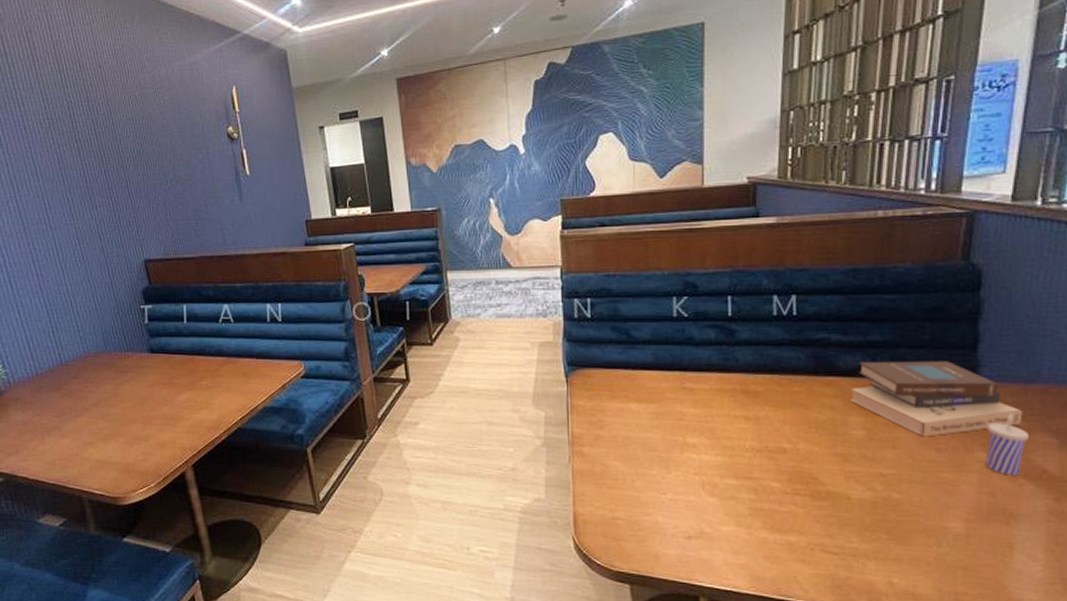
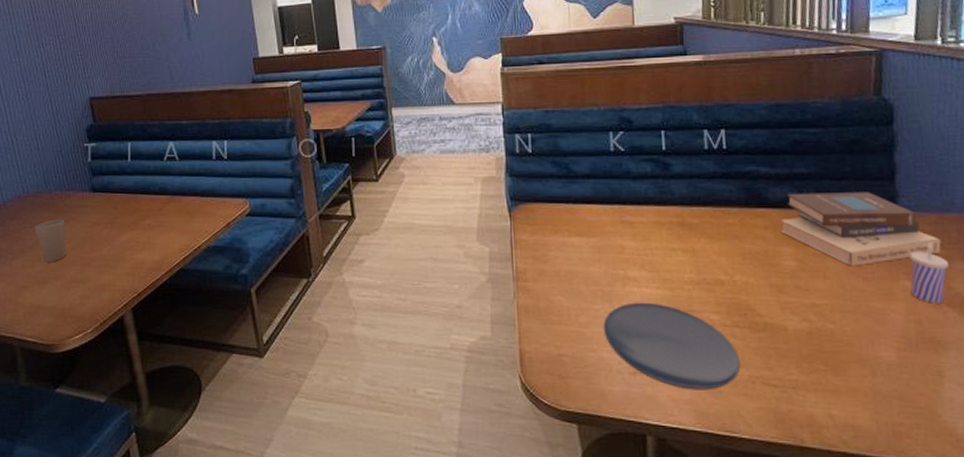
cup: none [96,379,129,420] -> present [34,219,67,262]
plate: none [659,468,800,556] -> present [603,302,741,390]

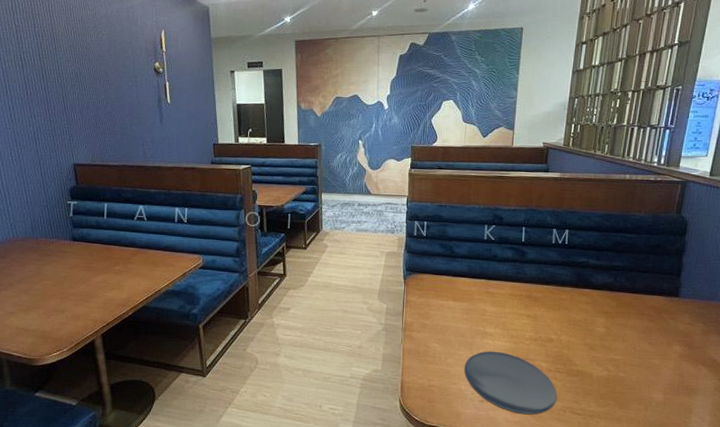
cup: present [34,219,67,262] -> none [22,260,49,295]
books: present [780,192,942,267] -> none [597,279,705,334]
beverage cup: present [909,242,950,304] -> none [679,321,708,363]

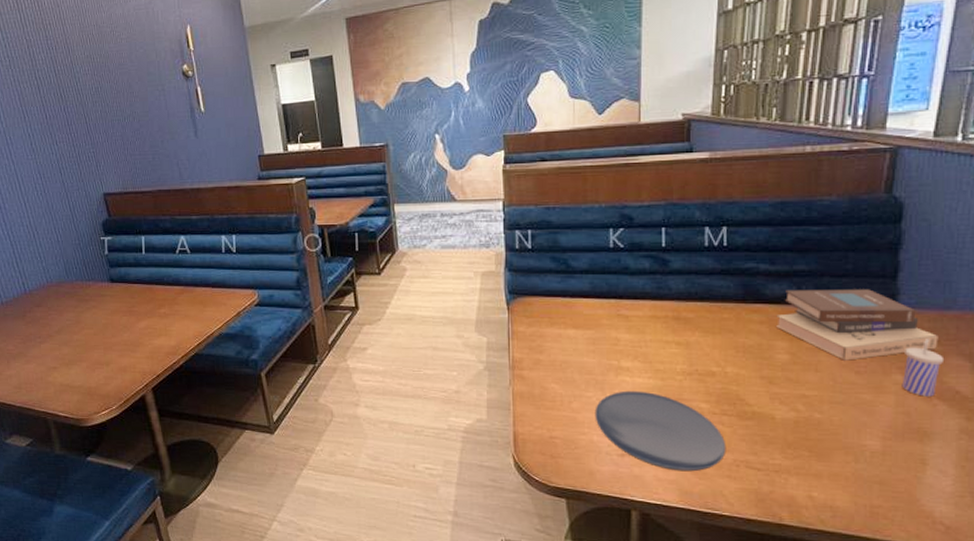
books: none [597,279,705,334] -> present [775,289,938,361]
beverage cup: none [679,321,708,363] -> present [902,339,945,397]

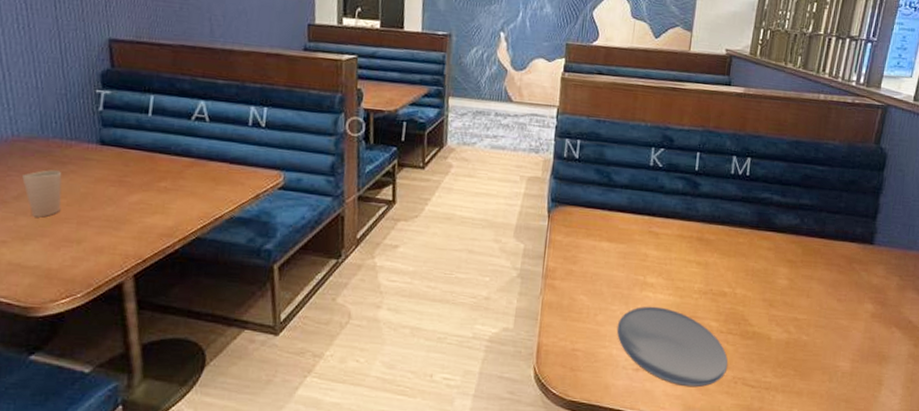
cup: none [59,307,90,346] -> present [22,170,62,218]
books: present [775,289,938,361] -> none [780,220,901,289]
beverage cup: present [902,339,945,397] -> none [870,273,904,325]

